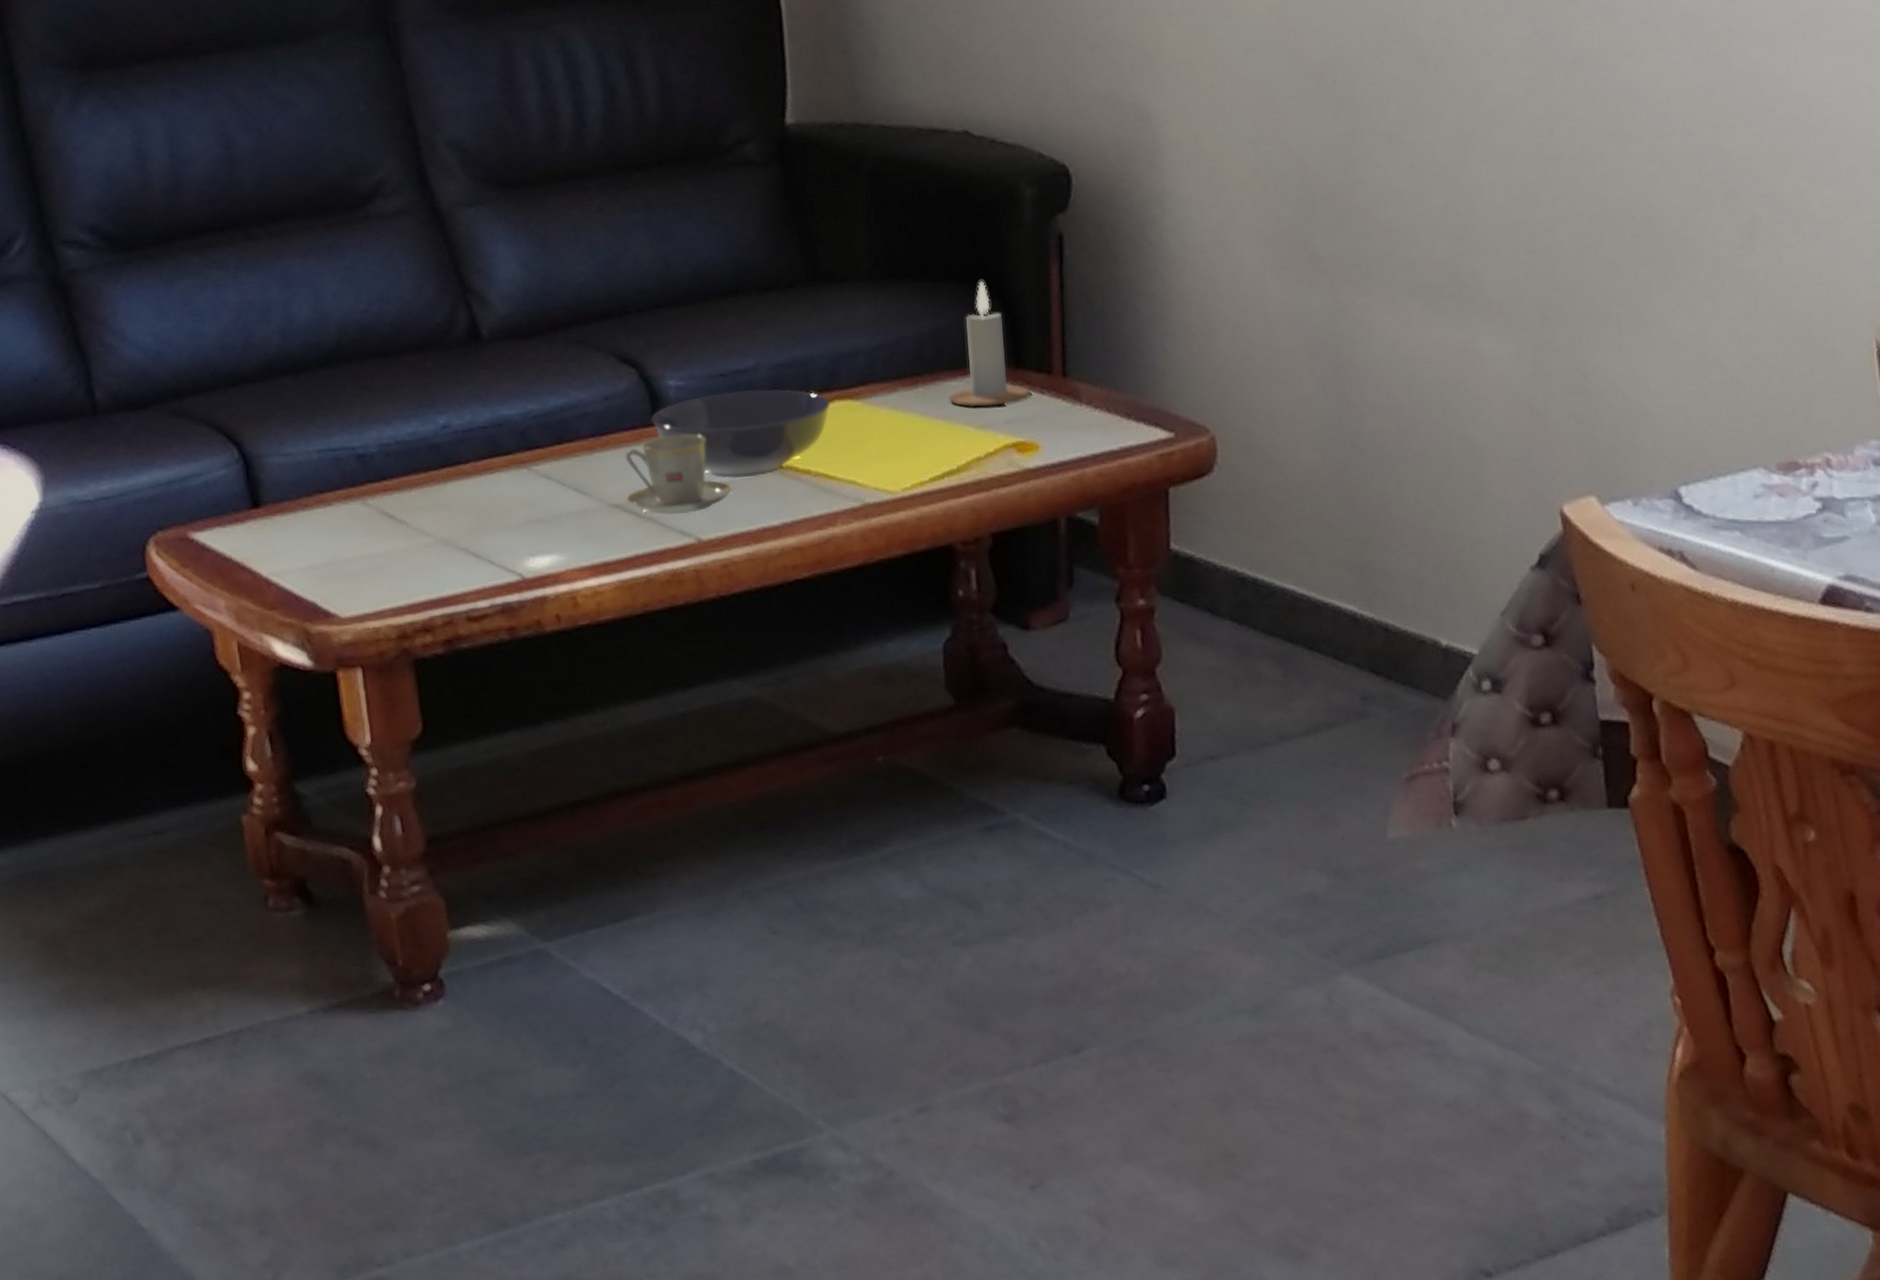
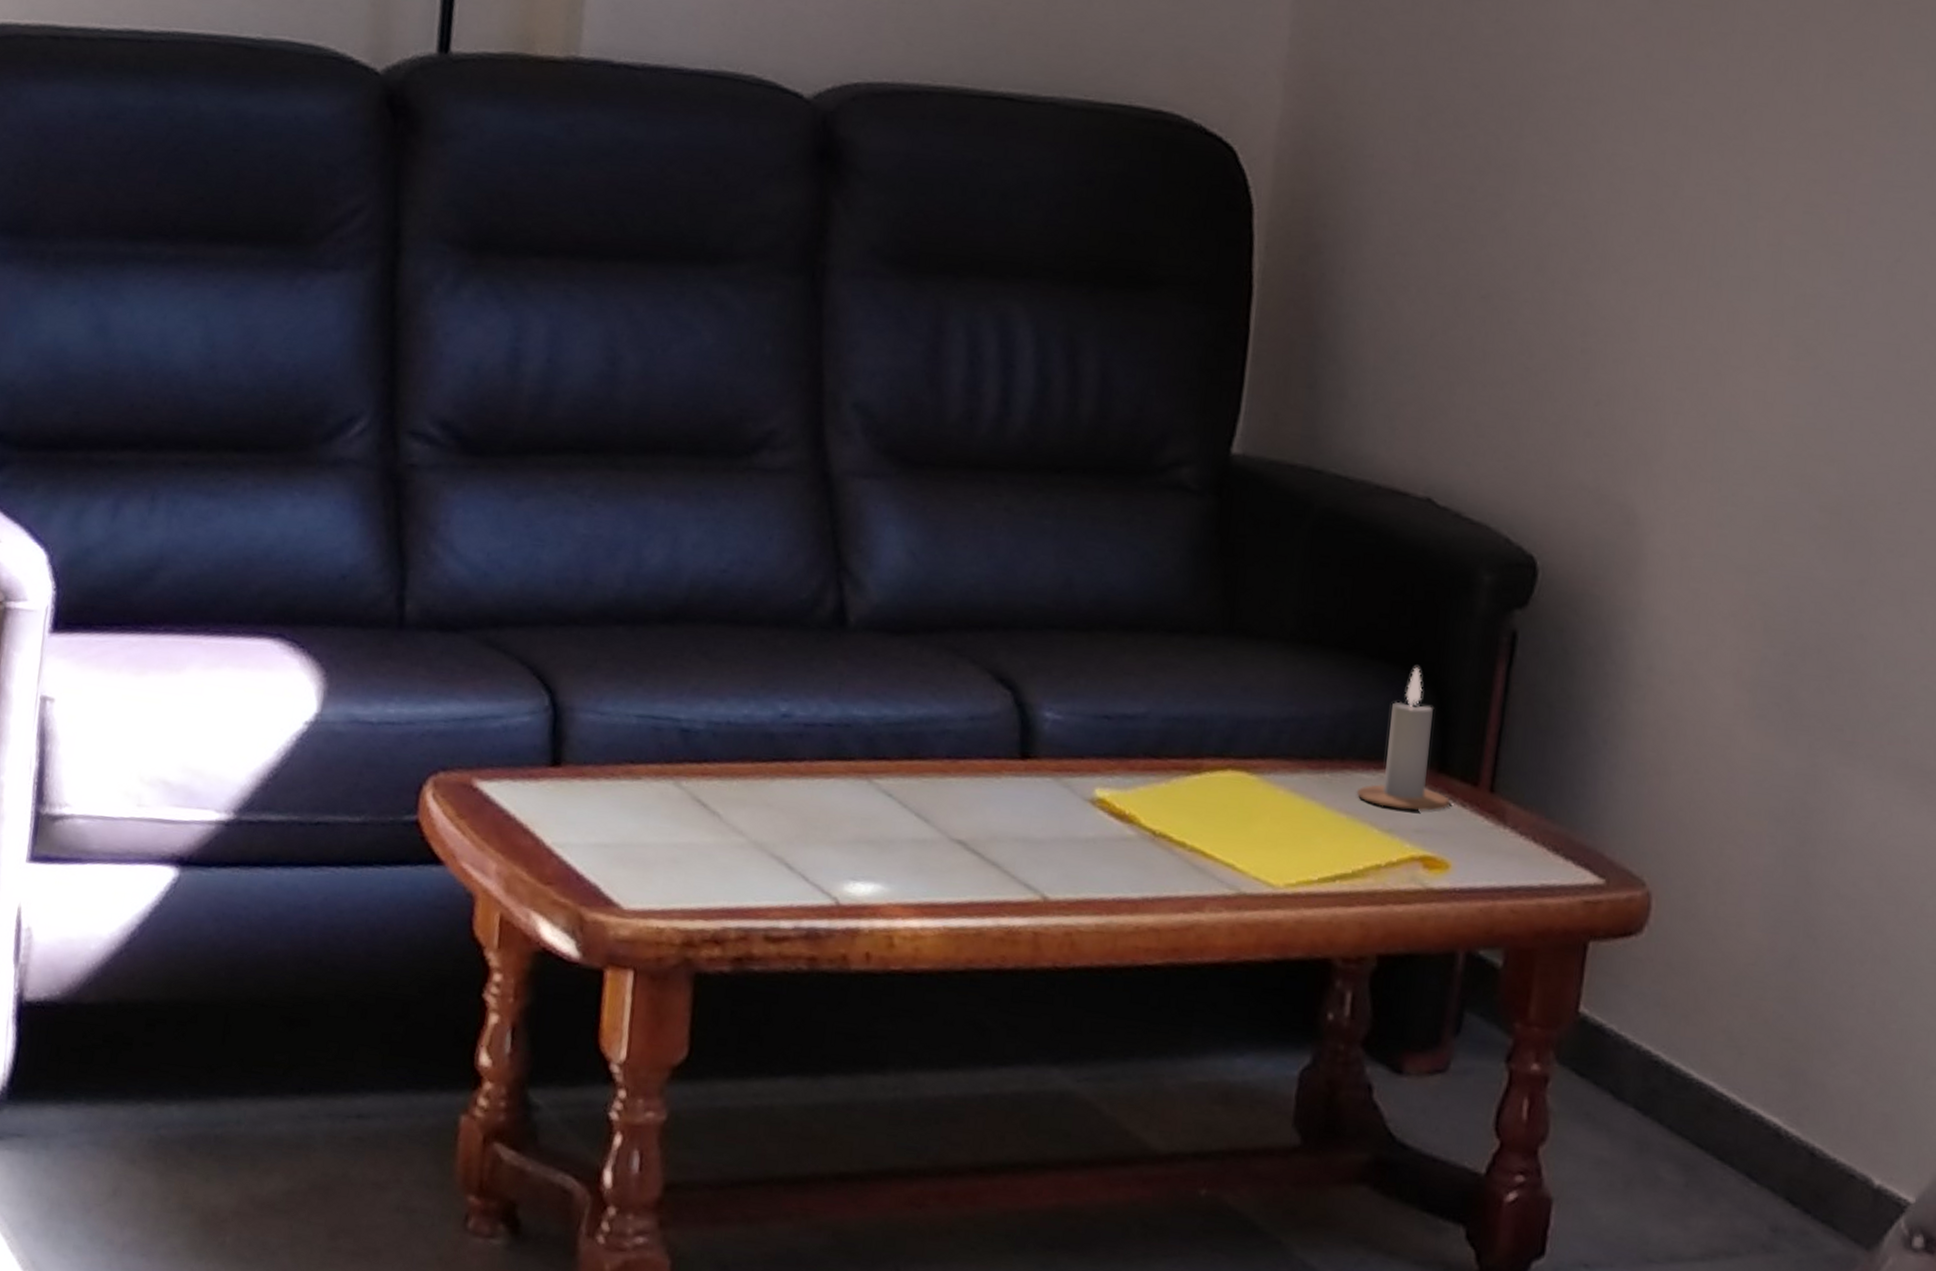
teacup: present [625,434,732,516] -> none [972,772,1093,867]
bowl: present [650,389,831,479] -> none [1016,736,1223,839]

